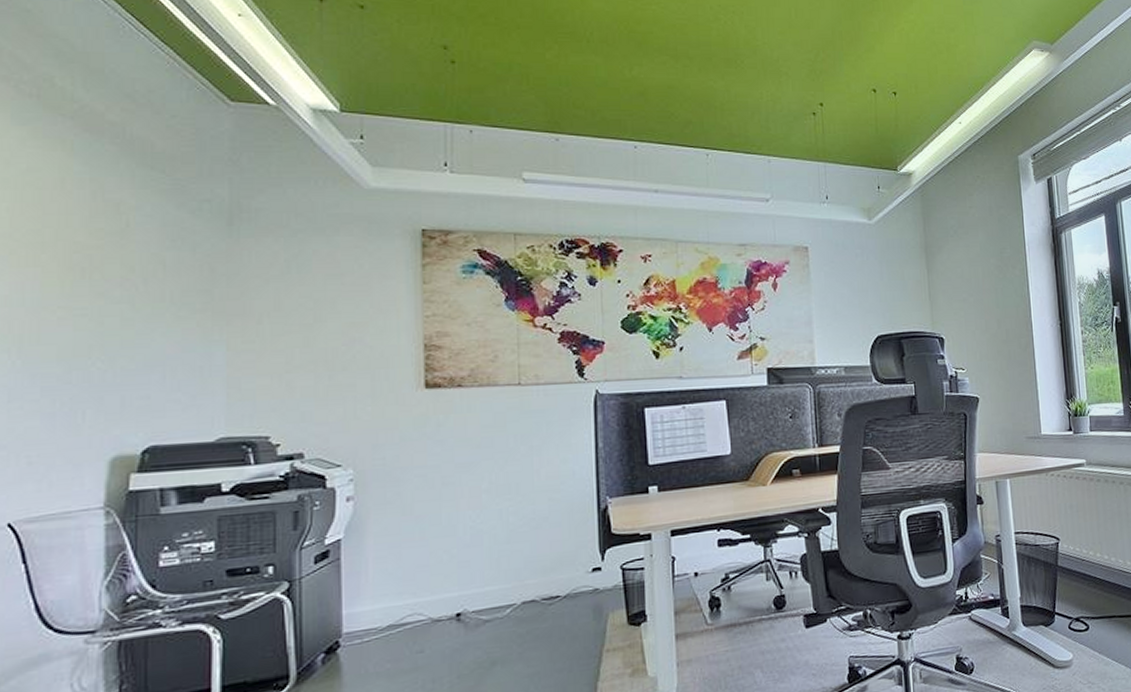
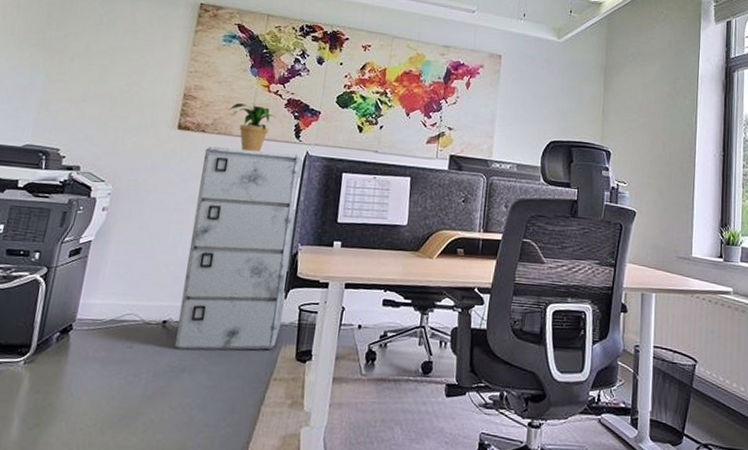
filing cabinet: none [466,396,604,642] -> present [175,146,303,351]
potted plant: none [486,345,559,402] -> present [228,103,282,152]

